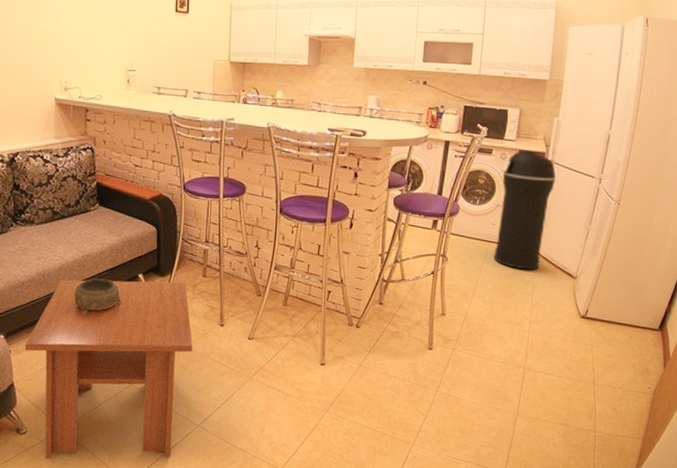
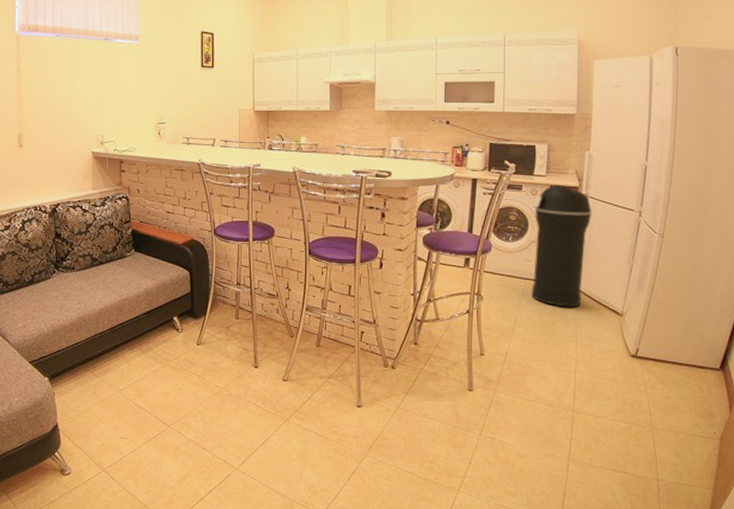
coffee table: present [24,280,193,459] -> none [67,323,228,501]
decorative bowl: present [74,279,122,314] -> none [113,322,159,356]

